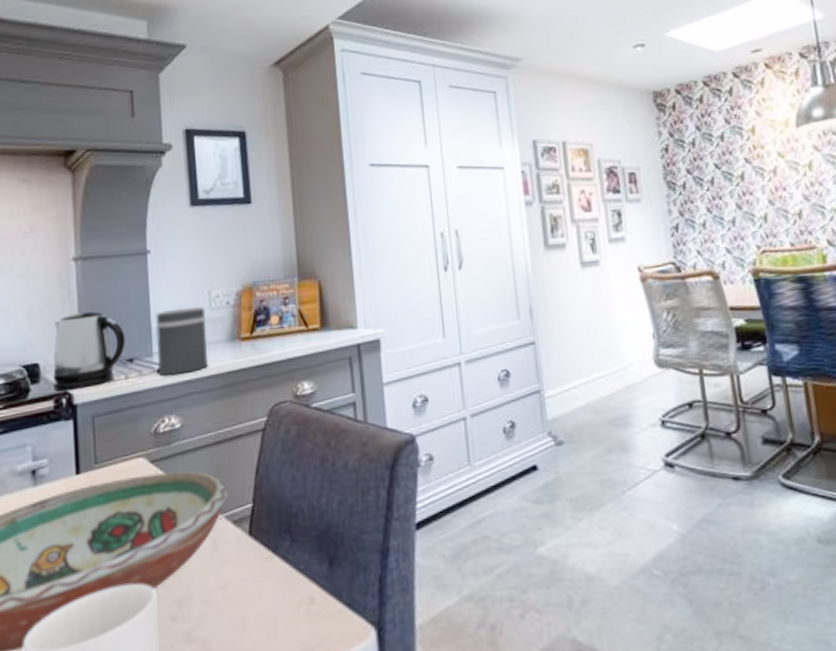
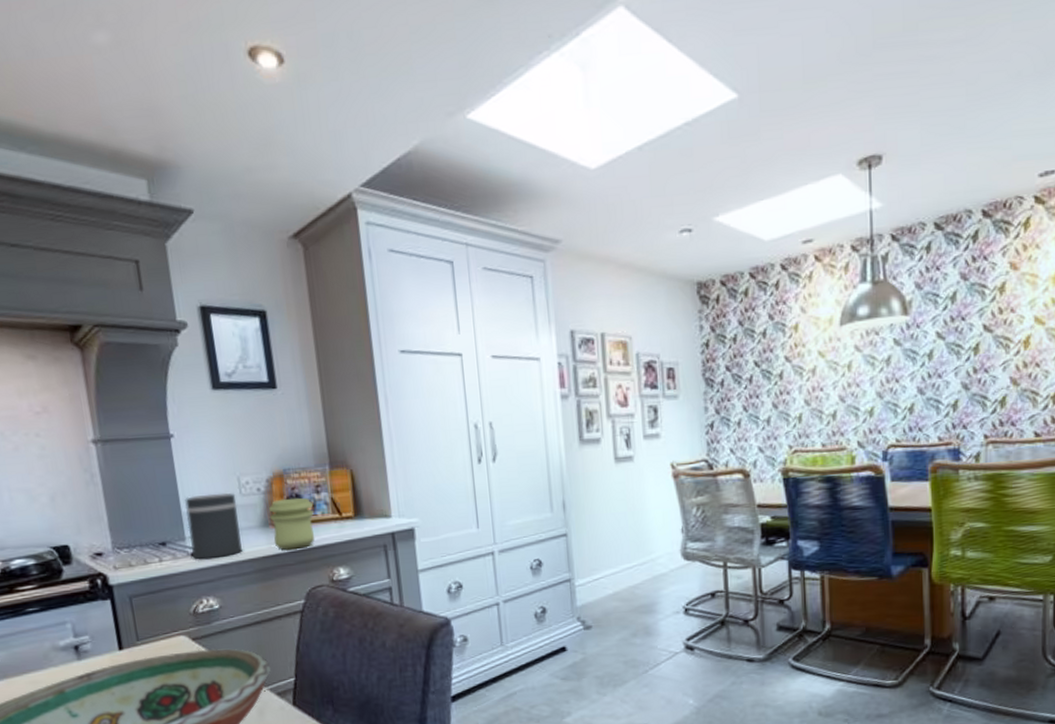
kettle: present [53,311,126,391] -> none [80,495,157,572]
jar: none [236,309,281,364] -> present [268,497,315,550]

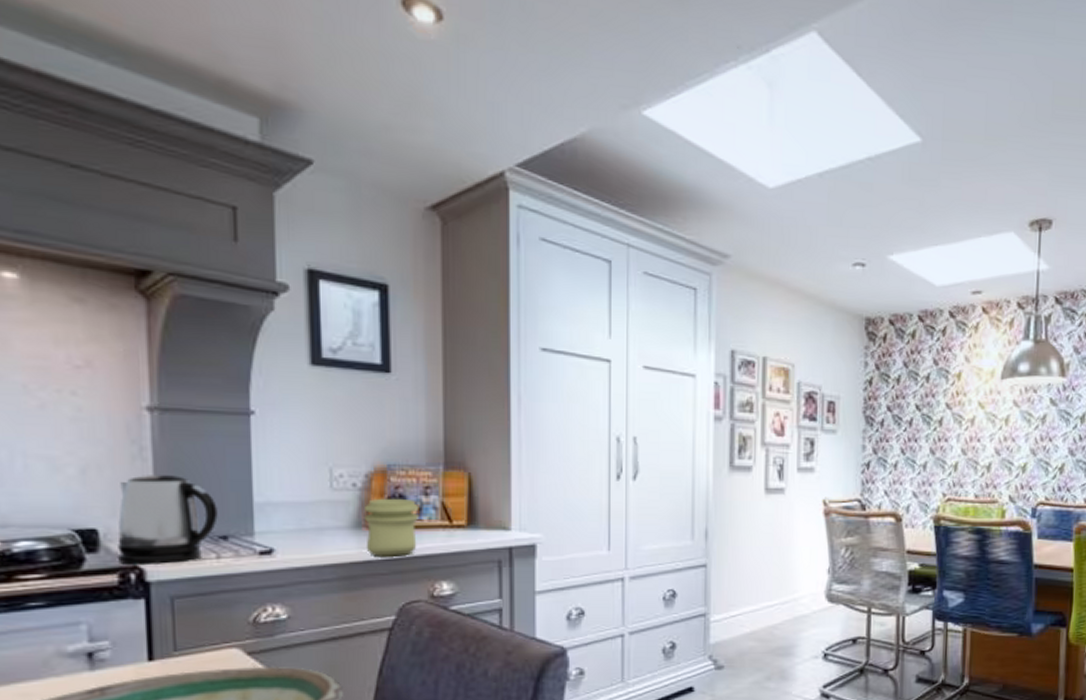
kettle: none [80,495,157,572] -> present [117,474,218,564]
cylinder: present [185,492,242,560] -> none [259,484,325,560]

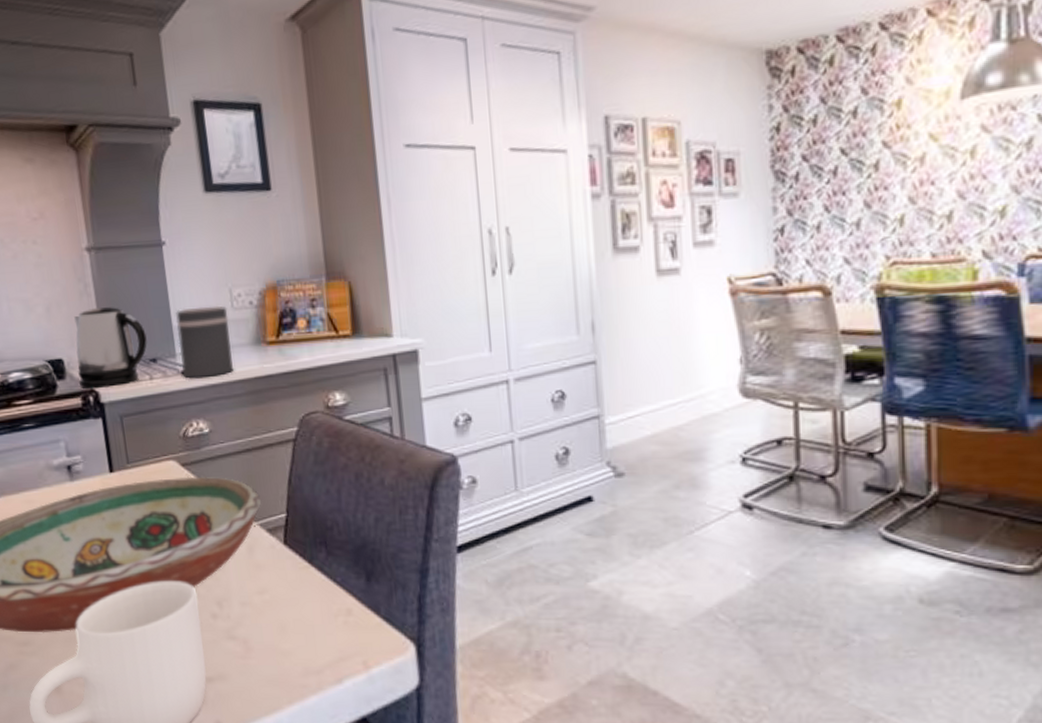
cylinder: none [259,484,325,560] -> present [176,305,233,379]
jar: present [363,498,420,556] -> none [260,312,310,370]

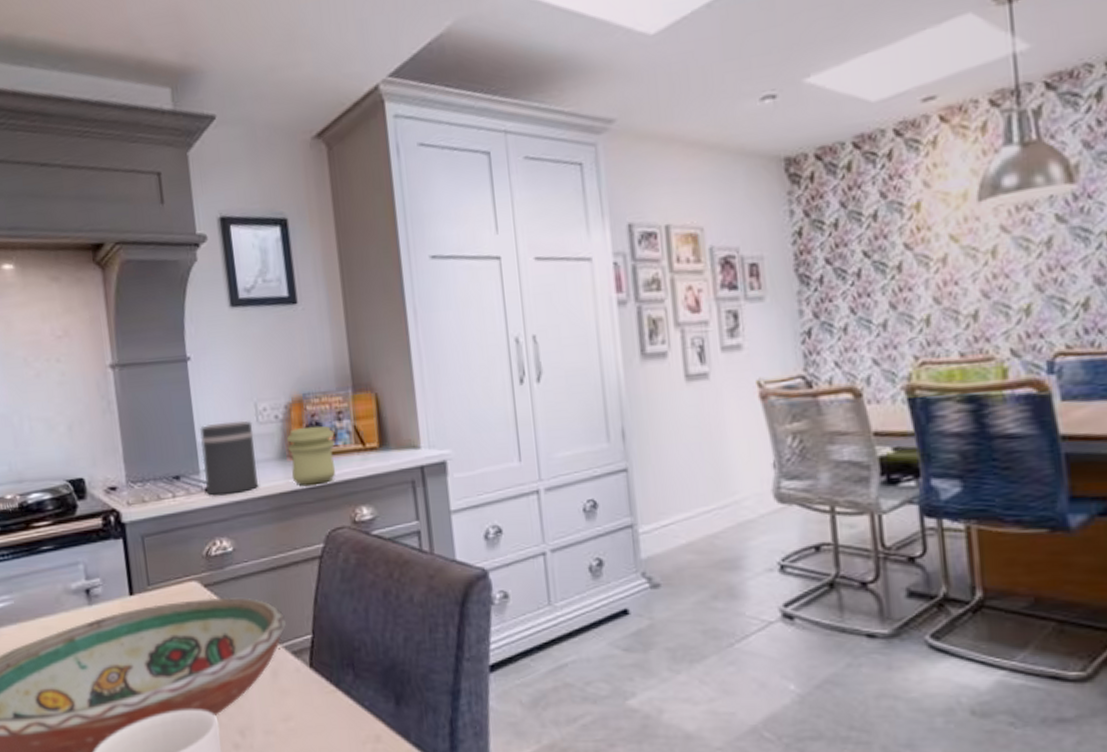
kettle: present [74,306,148,388] -> none [96,423,171,508]
jar: none [260,312,310,370] -> present [286,425,336,485]

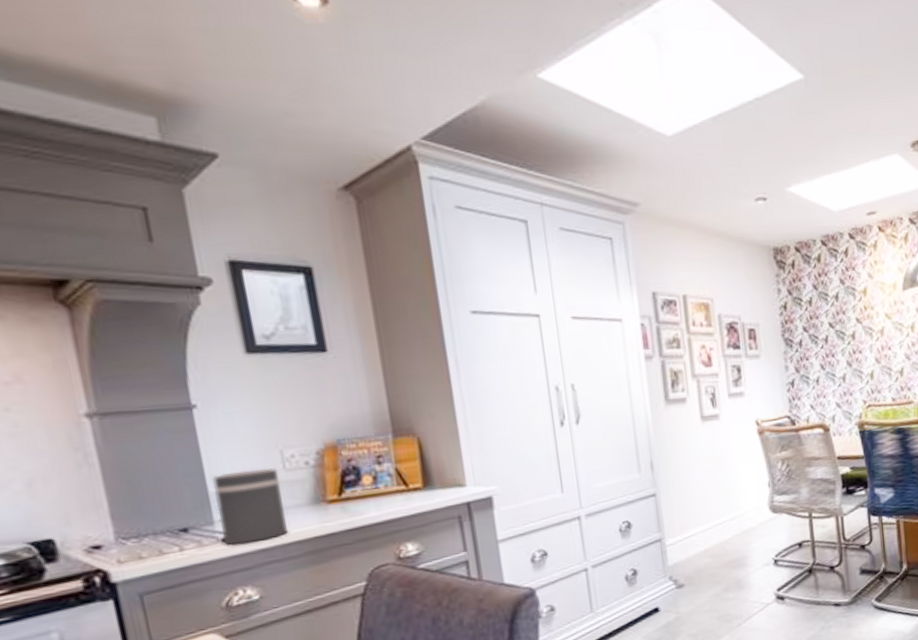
jar: present [286,425,336,485] -> none [319,469,378,528]

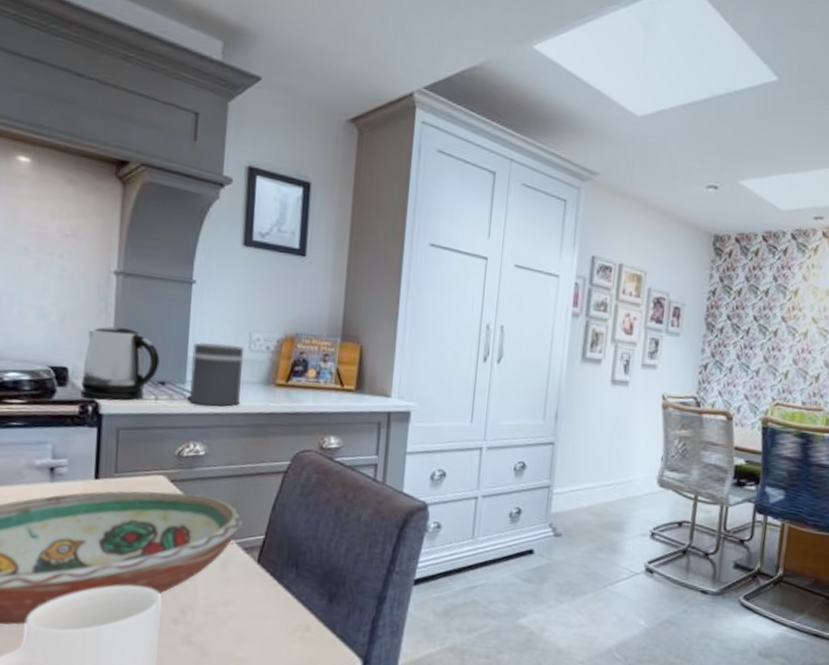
kettle: none [69,476,176,569] -> present [81,326,160,400]

